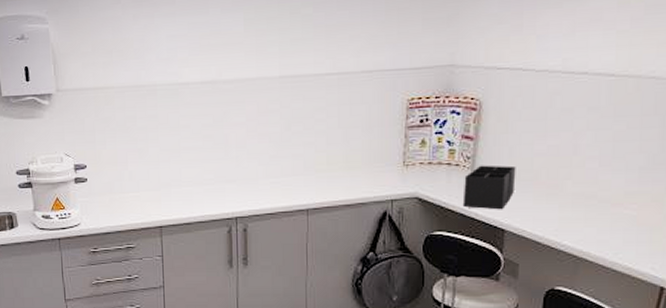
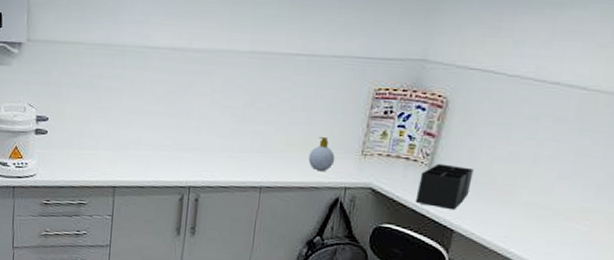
soap bottle: none [351,153,378,186] -> present [308,137,335,171]

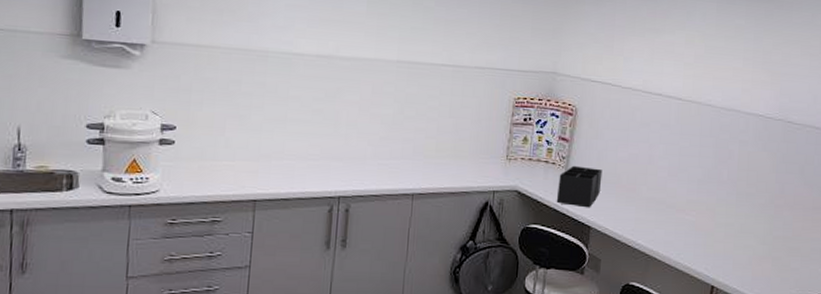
soap bottle: present [308,137,335,171] -> none [458,143,483,176]

